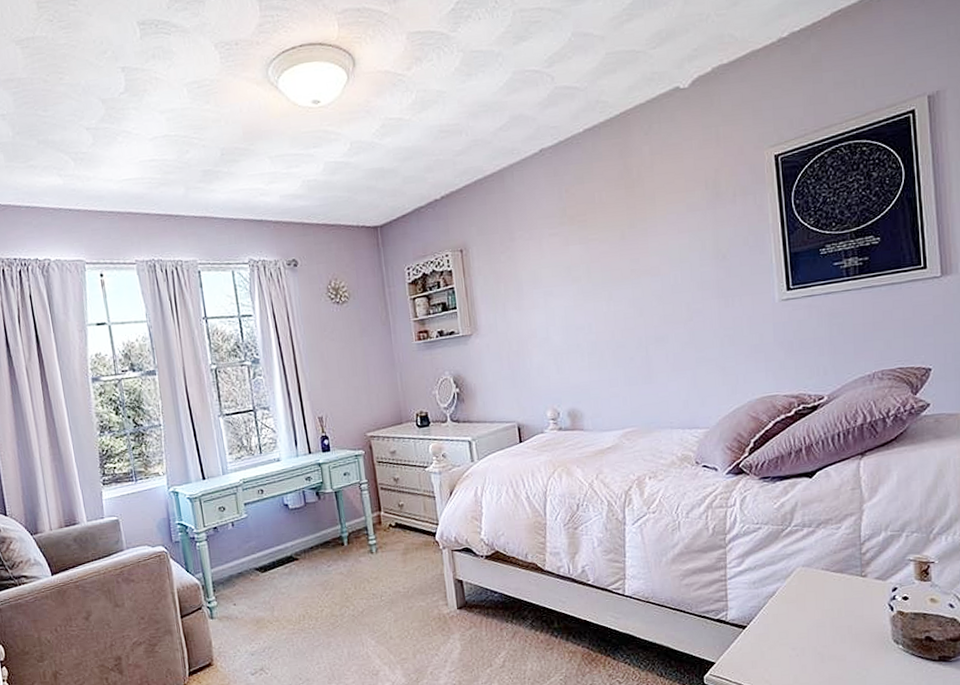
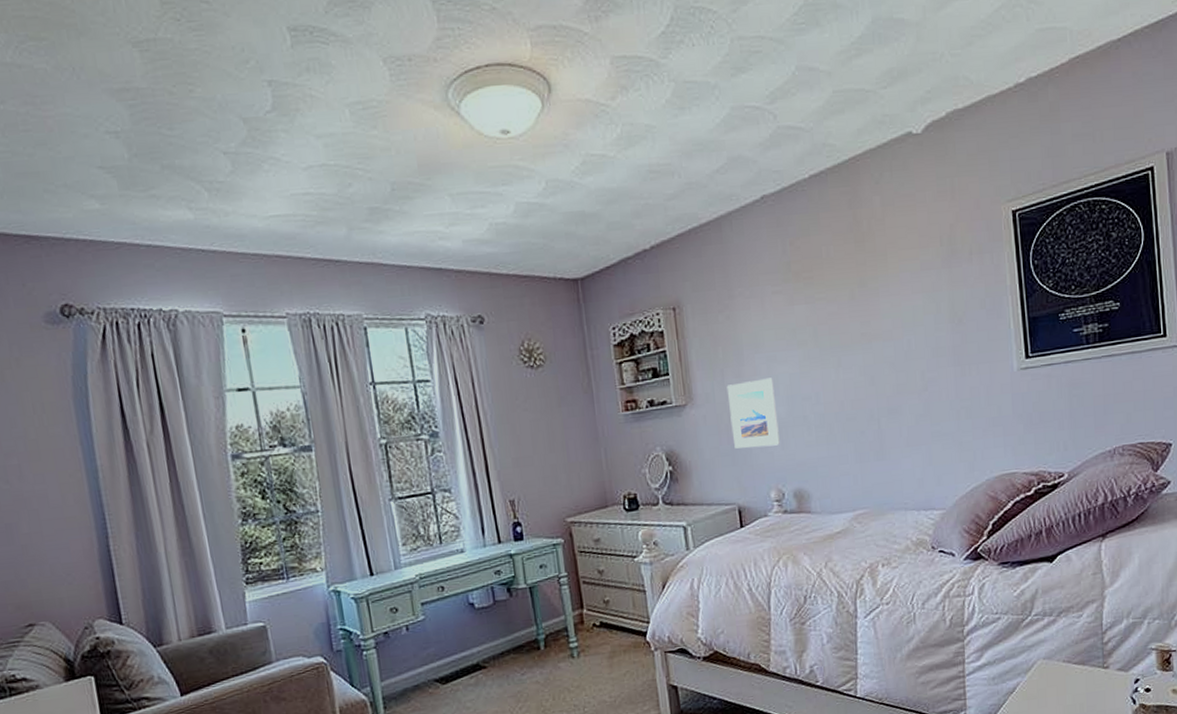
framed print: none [507,310,556,373] -> present [726,378,780,449]

